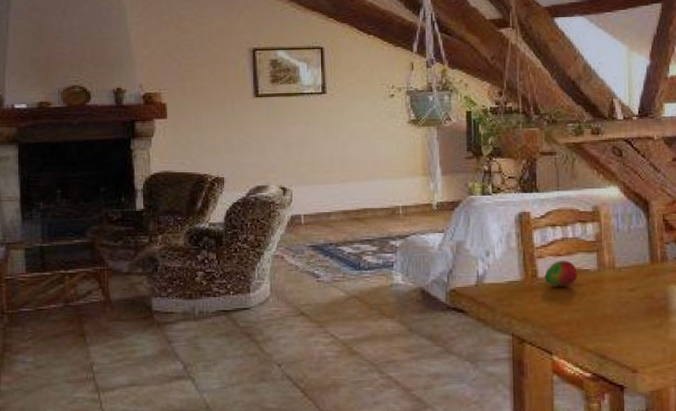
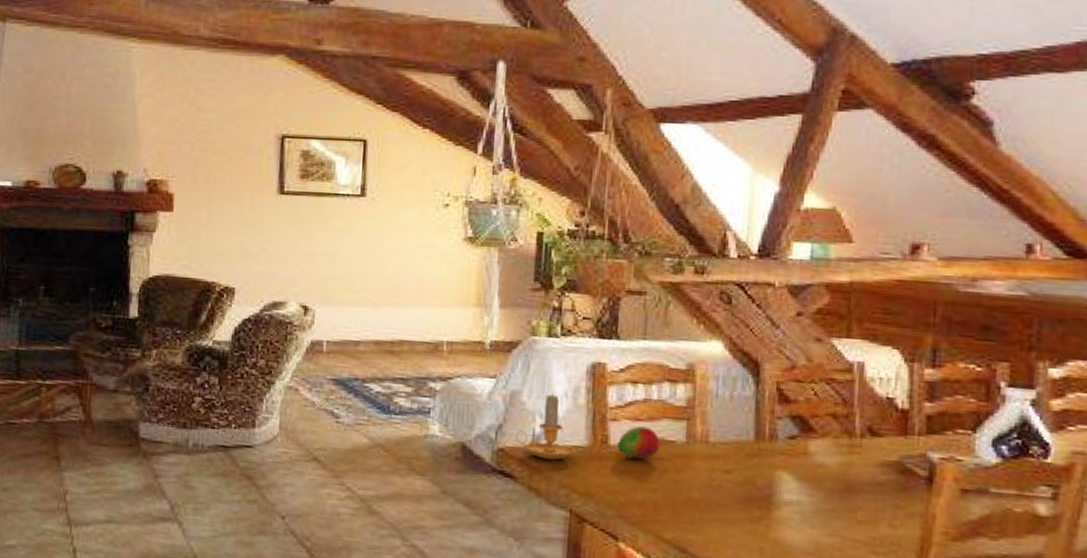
candle: none [463,239,513,295] -> present [515,392,577,460]

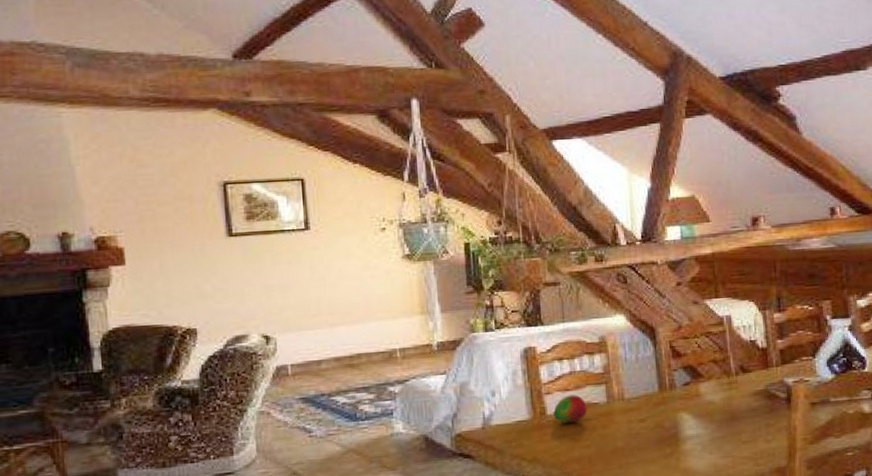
candle: present [515,392,577,460] -> none [468,378,521,437]

